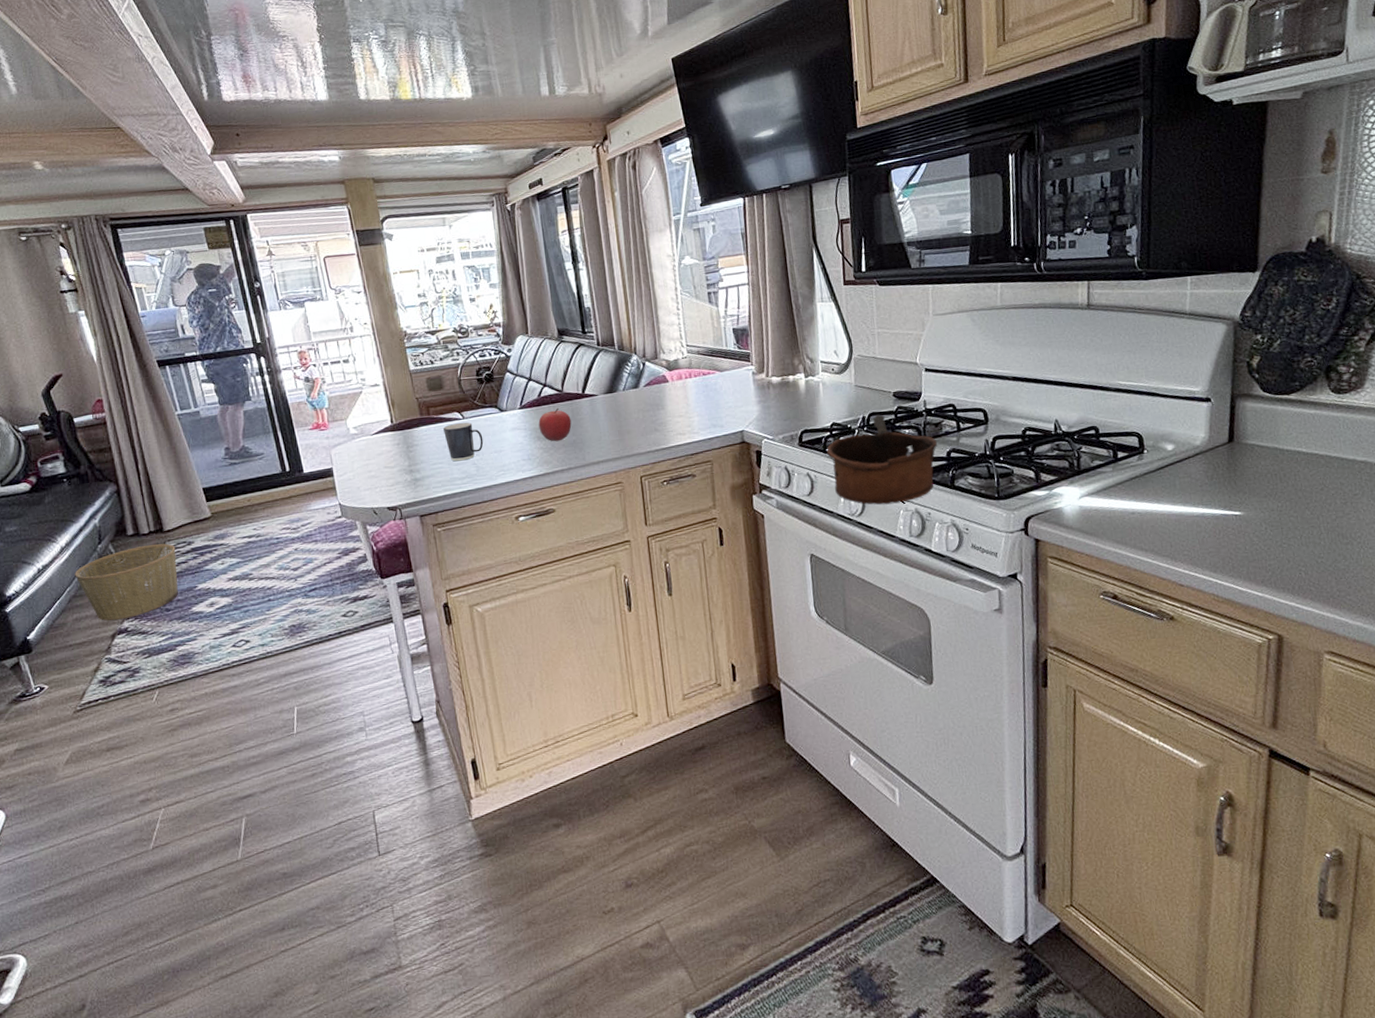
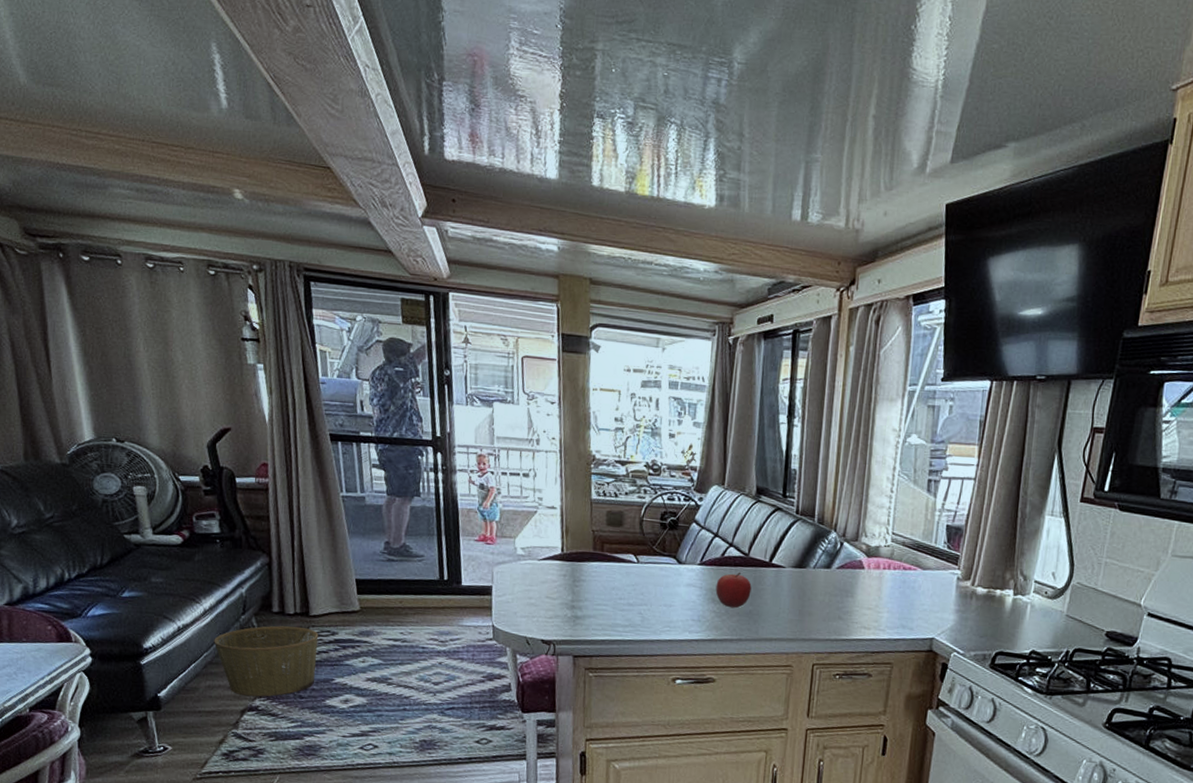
mug: present [443,422,484,462] -> none [614,566,655,608]
cooking pot: present [826,414,938,506] -> none [1017,652,1142,752]

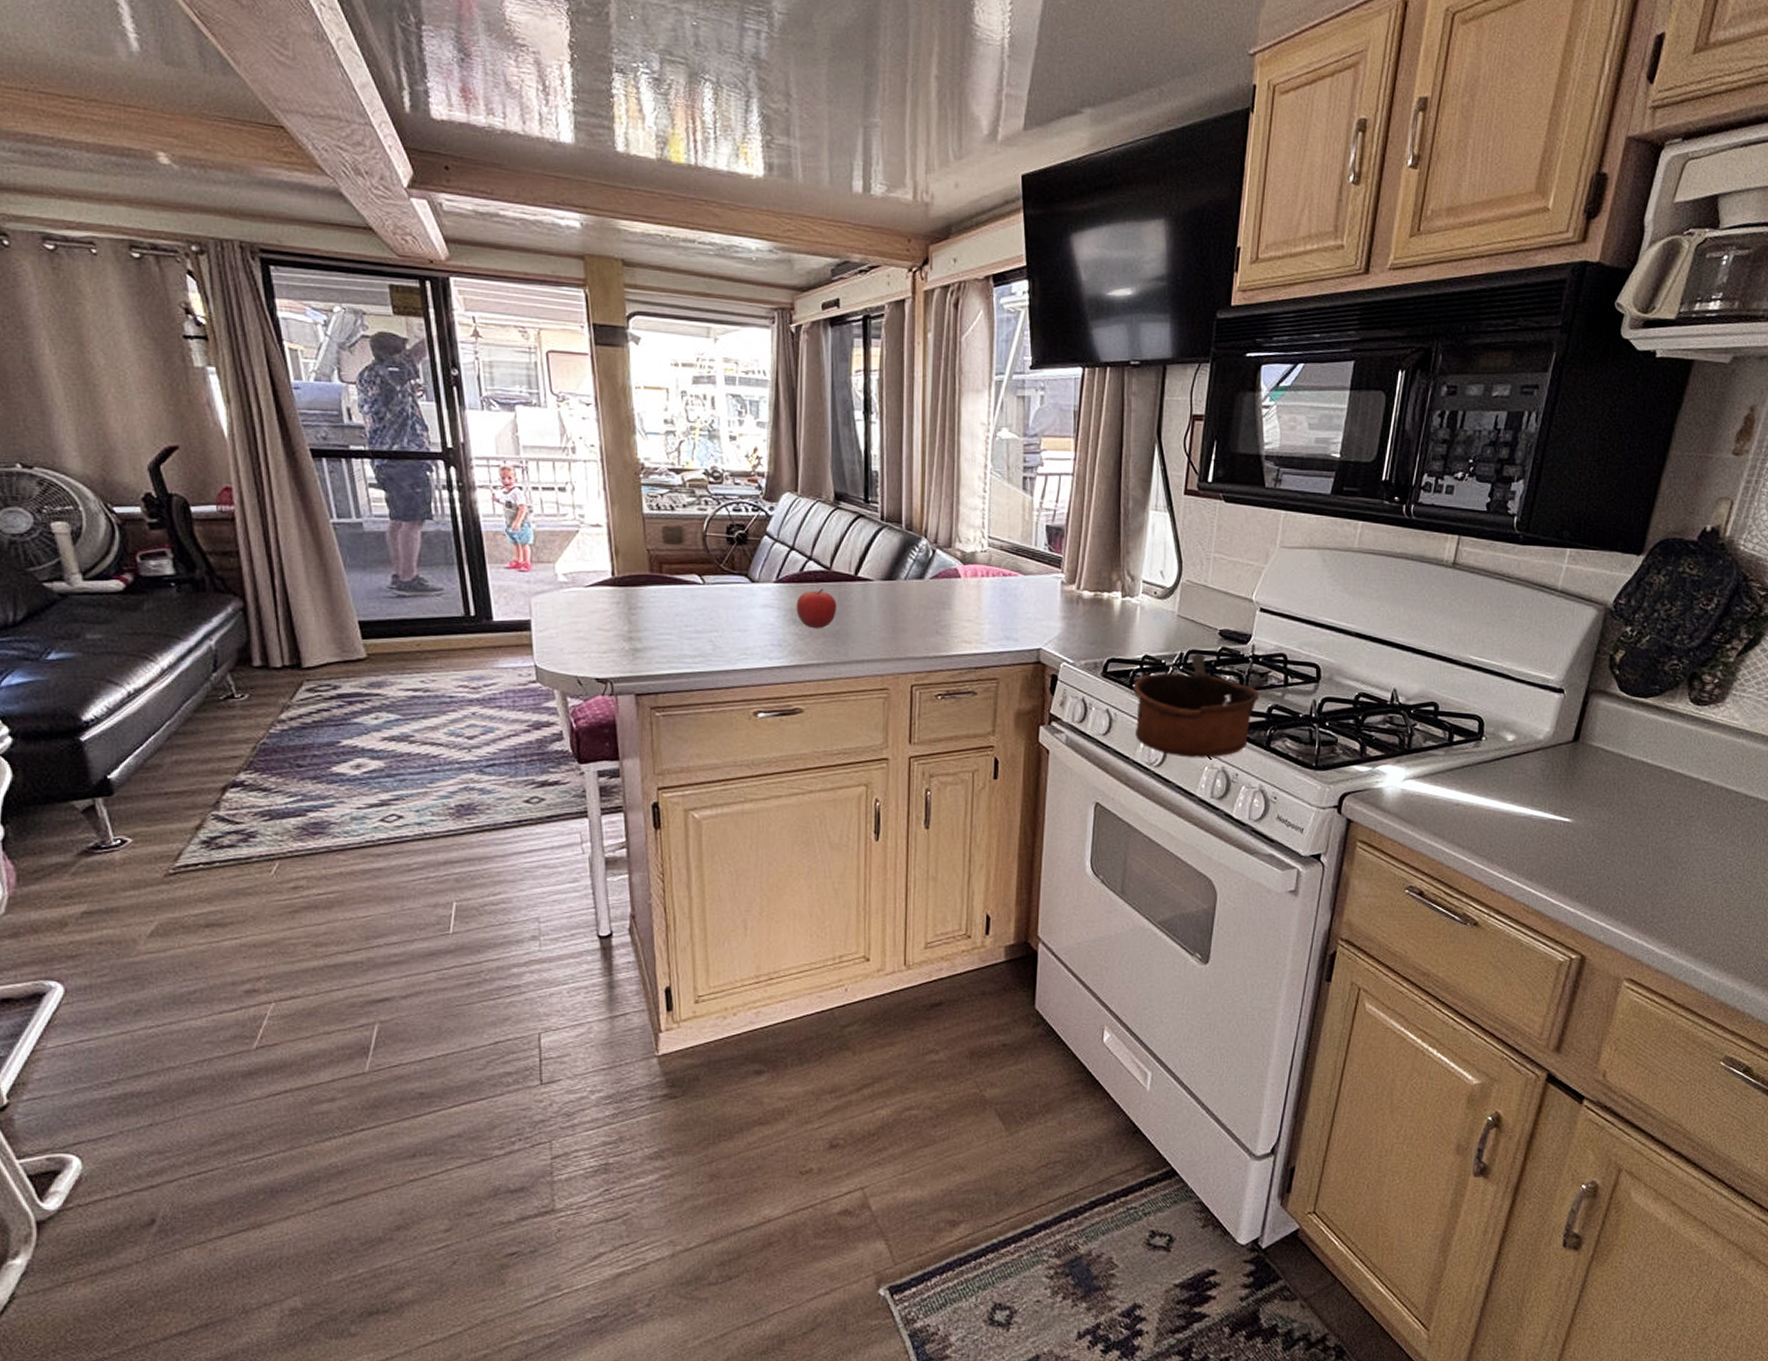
basket: present [214,625,319,697] -> none [178,682,316,770]
cooking pot: none [1017,652,1142,752] -> present [1133,653,1260,758]

